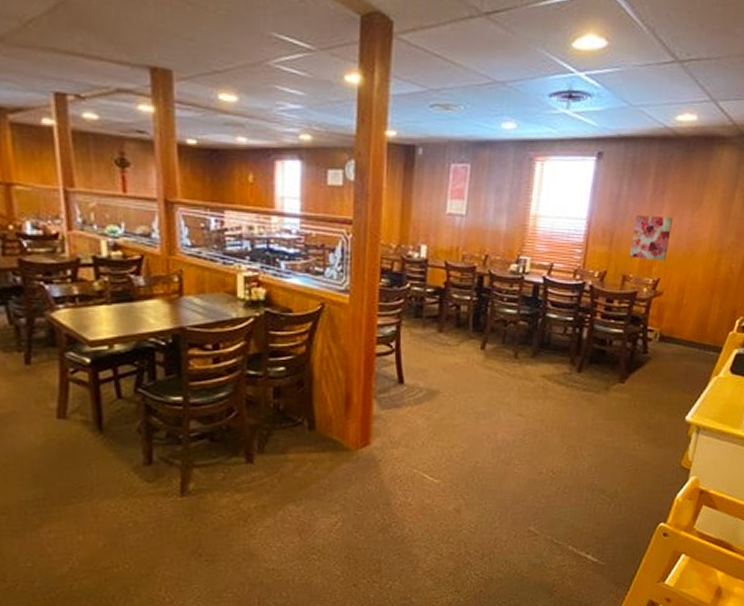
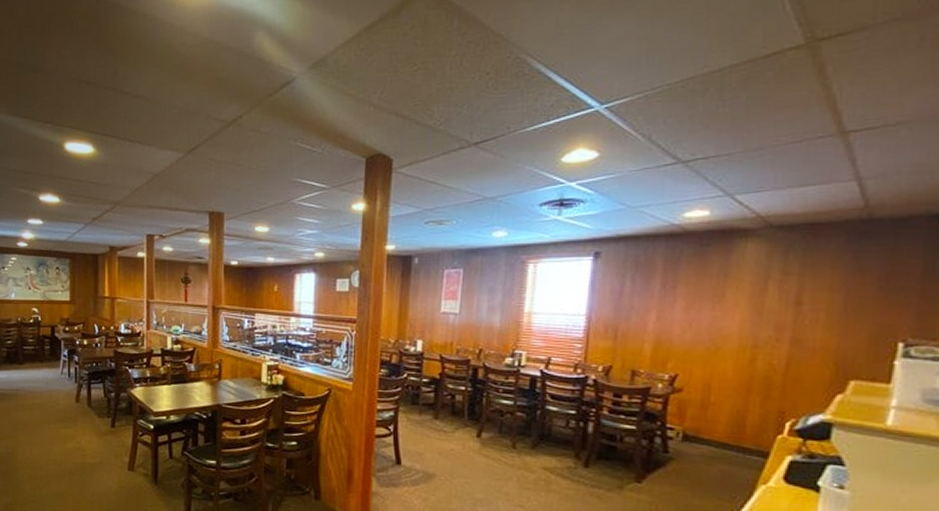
wall art: present [629,216,673,262] -> none [637,311,688,357]

